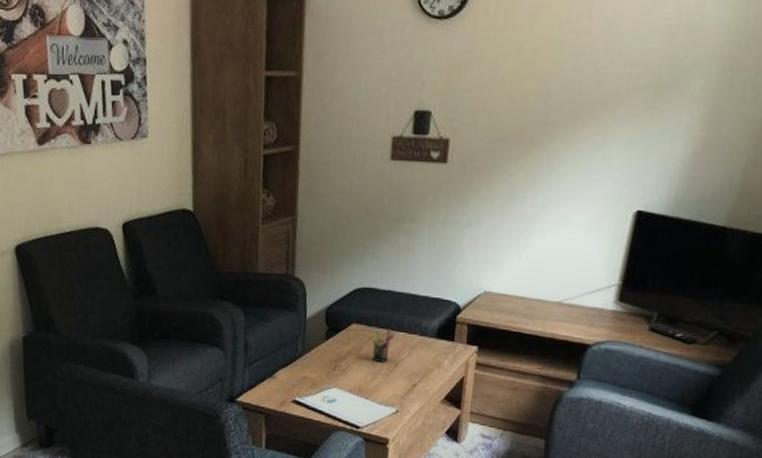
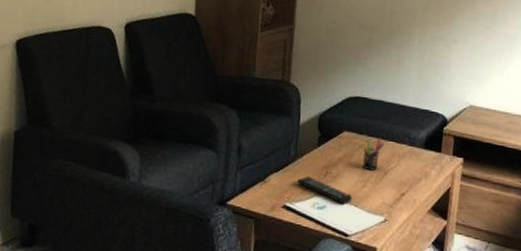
remote control: none [305,371,362,397] -> present [296,176,352,205]

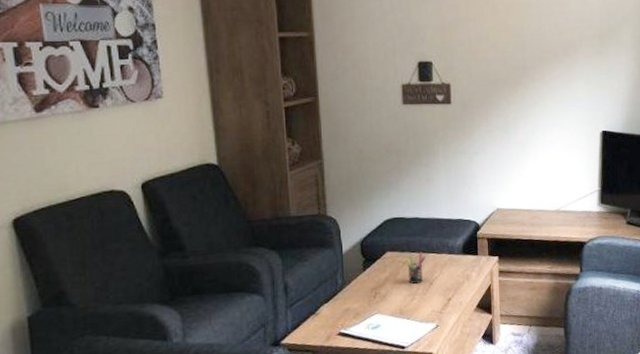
remote control: present [296,176,352,205] -> none [347,301,403,320]

